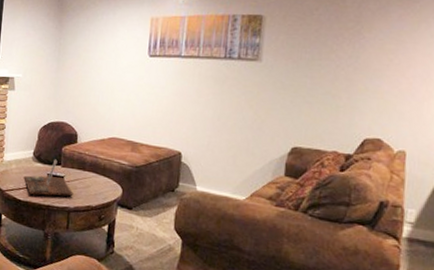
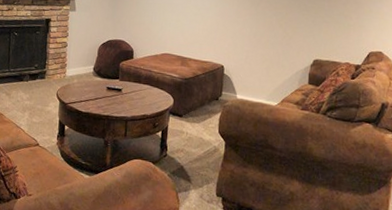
decorative tray: present [24,159,74,197] -> none [85,73,131,107]

